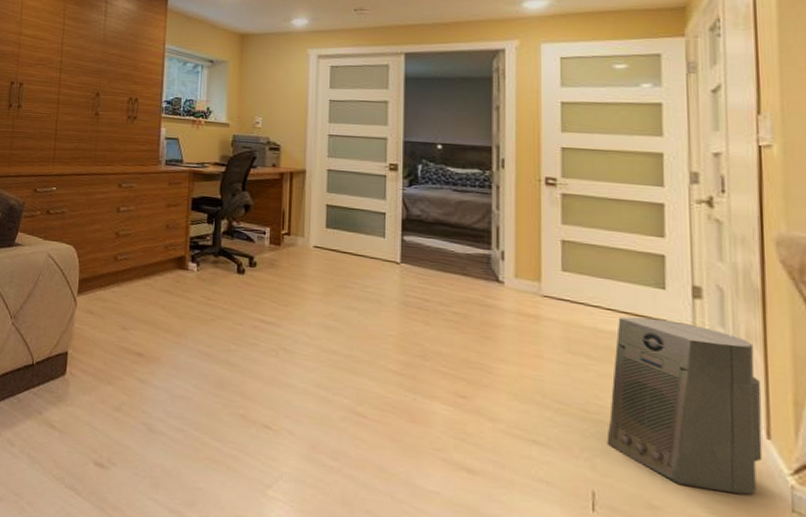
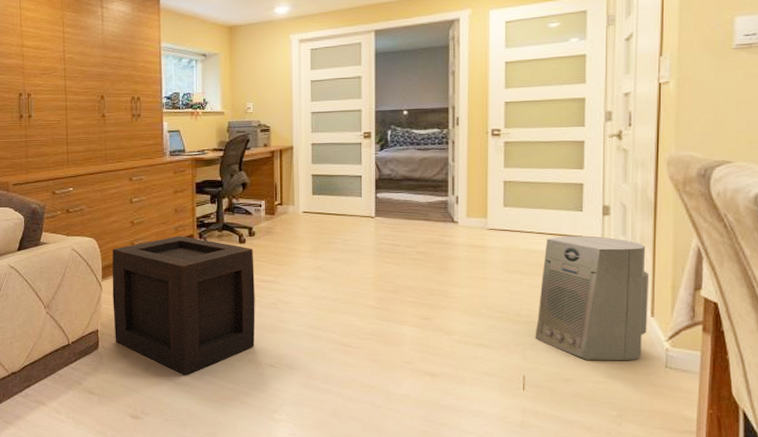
wooden crate: none [85,255,254,423] -> present [112,236,255,375]

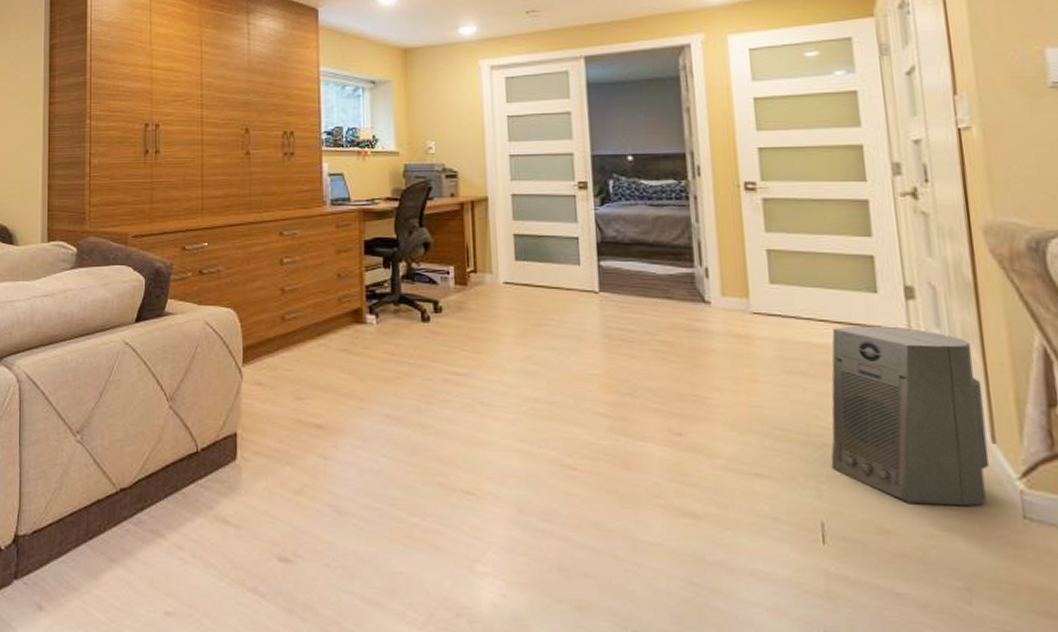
wooden crate: present [112,236,255,375] -> none [255,309,446,502]

